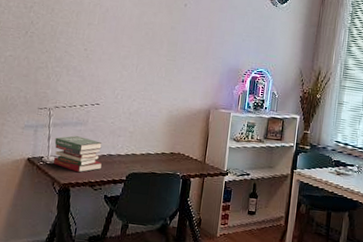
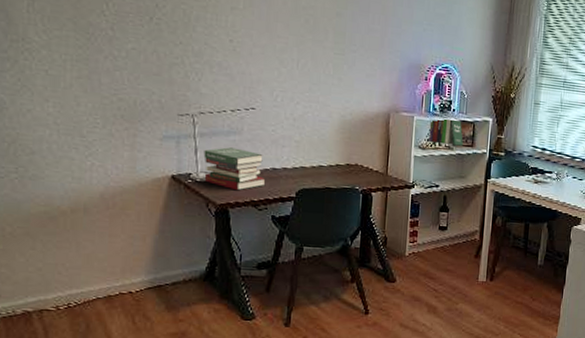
books: none [242,114,273,140] -> present [428,118,463,146]

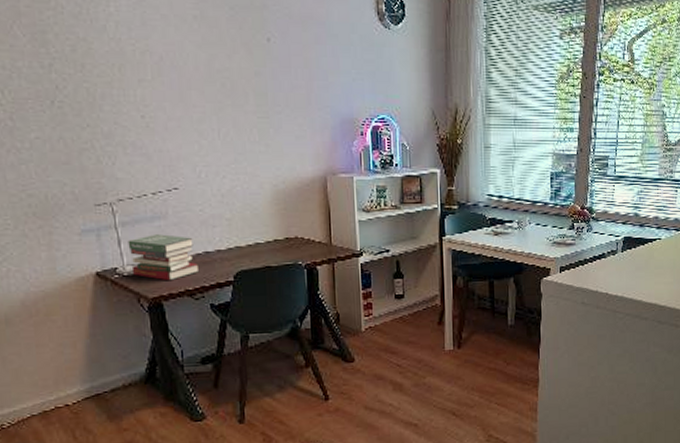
books: present [428,118,463,146] -> none [371,174,411,204]

